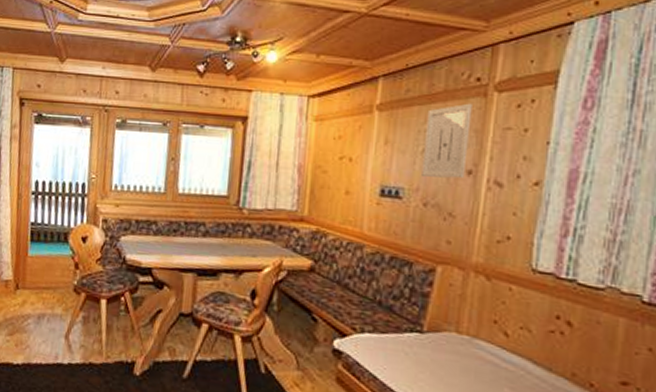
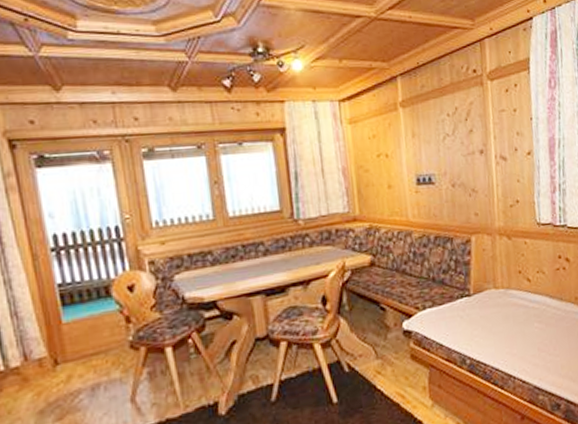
wall art: present [422,103,472,179] -> none [441,92,478,162]

